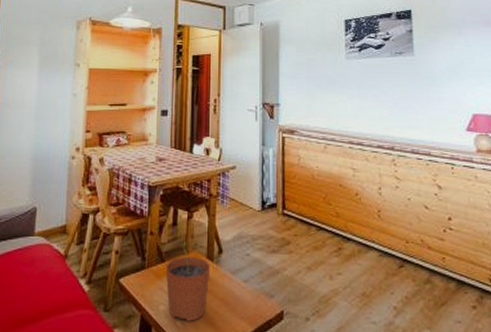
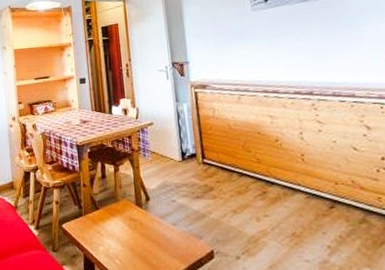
plant pot: present [165,241,211,322] -> none [100,191,141,260]

